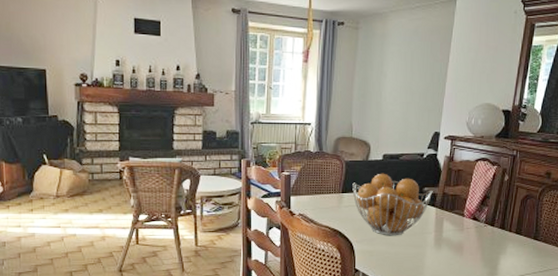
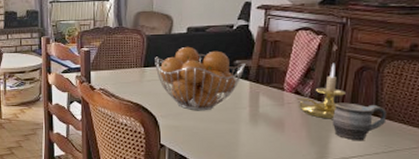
candle holder: none [474,191,513,243] -> present [296,63,345,119]
mug: none [501,228,544,262] -> present [332,103,387,141]

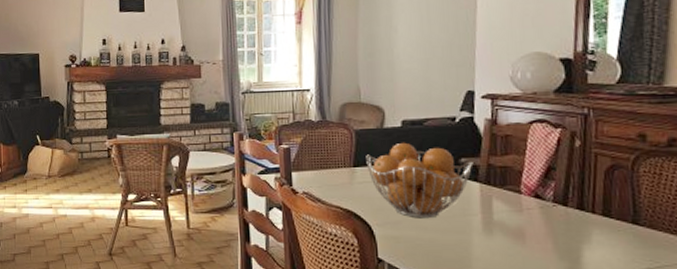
candle holder: present [296,63,345,119] -> none [536,160,595,228]
mug: present [332,103,387,141] -> none [582,208,649,255]

